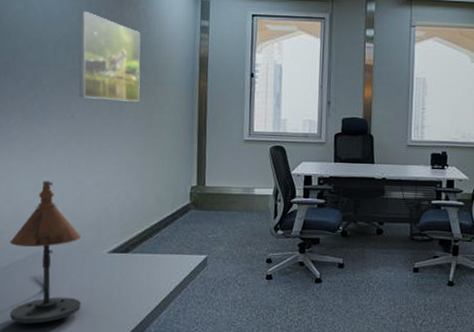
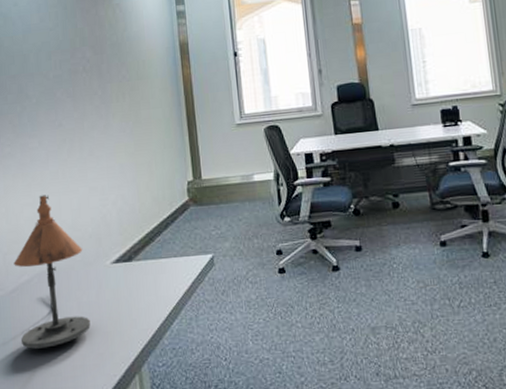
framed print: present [78,11,141,102] -> none [56,15,124,105]

